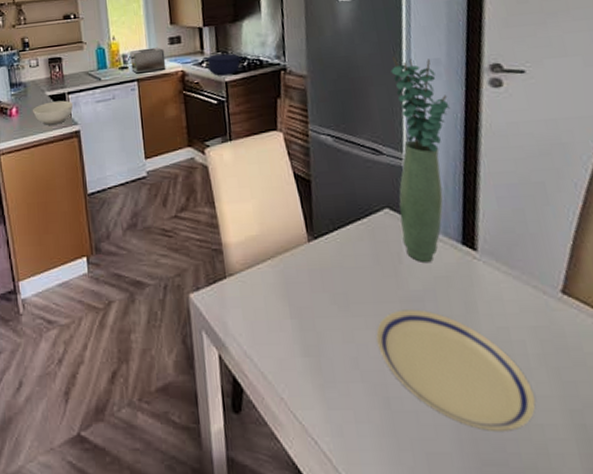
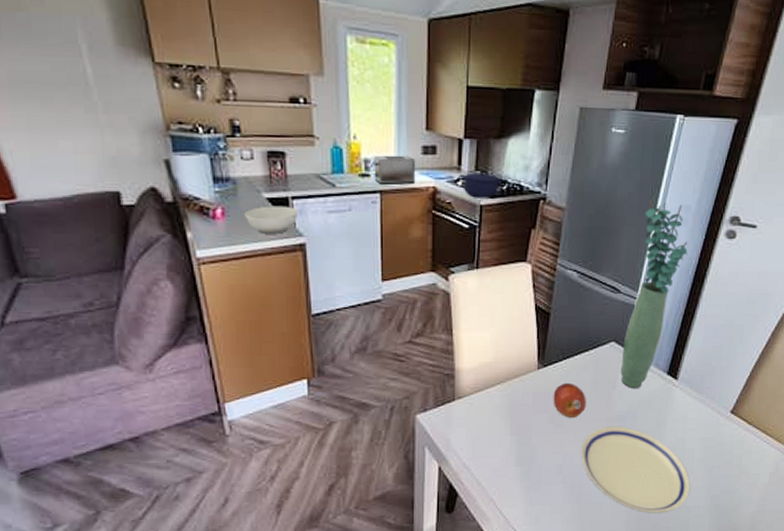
fruit: none [330,256,372,300] -> present [553,382,586,419]

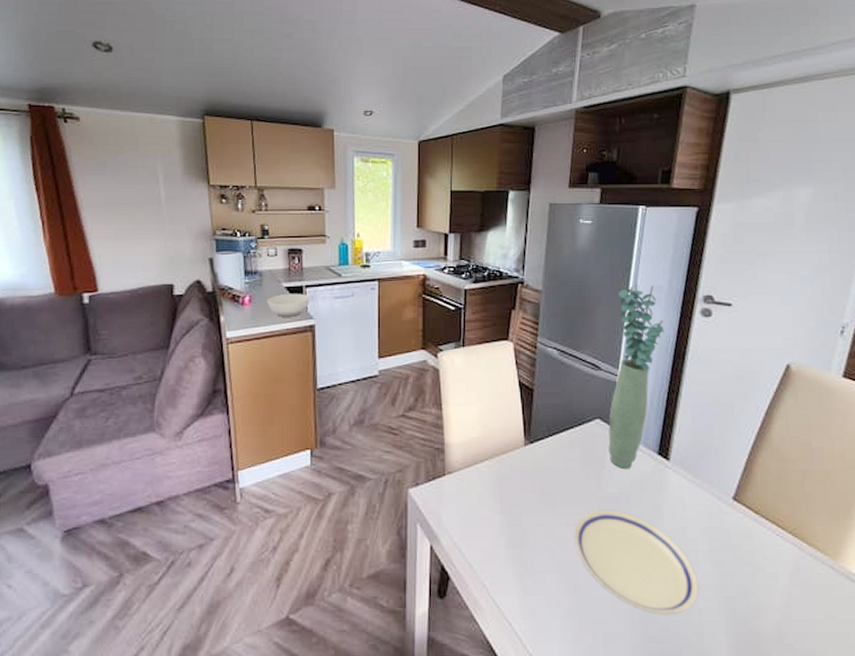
toaster: present [374,155,416,186] -> none [373,249,408,275]
cooking pot: present [460,169,503,198] -> none [446,259,484,283]
fruit: present [553,382,586,419] -> none [541,460,576,499]

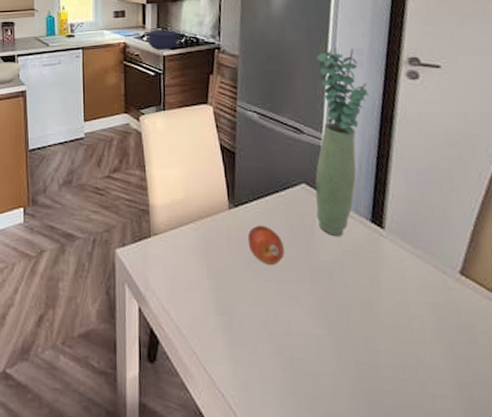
cooking pot: none [446,259,484,283] -> present [145,27,181,50]
fruit: none [541,460,576,499] -> present [247,225,284,266]
plate: present [574,509,698,615] -> none [285,278,429,399]

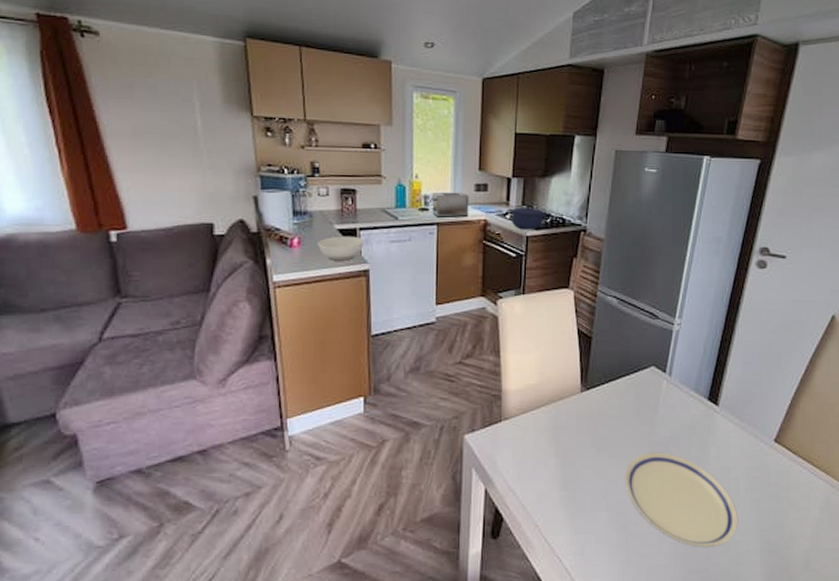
toaster: none [77,19,110,44] -> present [432,191,469,219]
fruit: present [247,225,284,266] -> none [596,406,629,443]
plate: none [285,278,429,399] -> present [625,452,737,548]
vase: present [315,44,369,236] -> none [661,230,721,413]

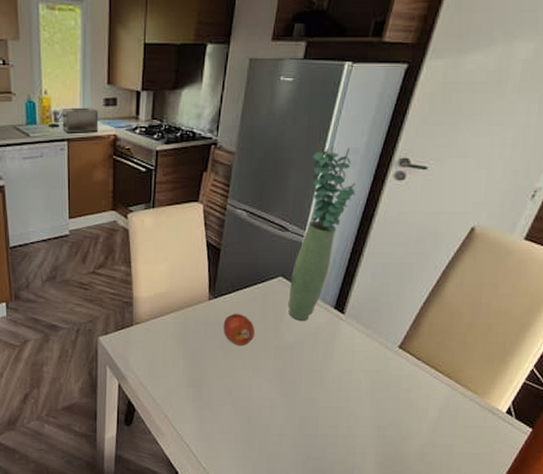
cooking pot: present [508,204,547,230] -> none [138,118,177,144]
fruit: none [596,406,629,443] -> present [223,313,255,347]
plate: present [625,452,737,548] -> none [249,355,357,440]
vase: none [661,230,721,413] -> present [288,142,356,321]

